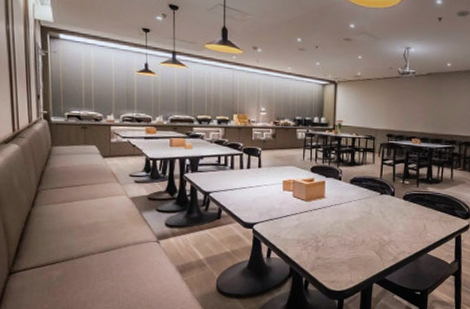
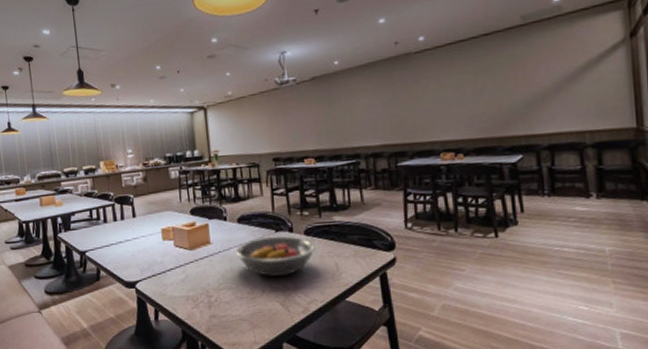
fruit bowl: none [345,198,410,231] -> present [236,236,315,277]

